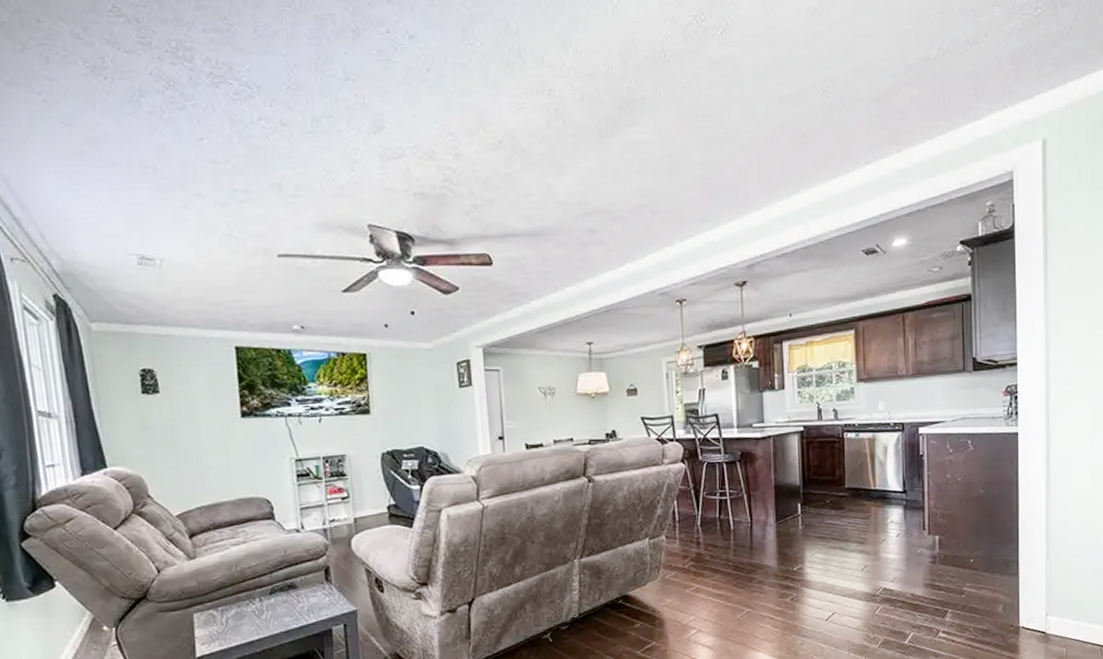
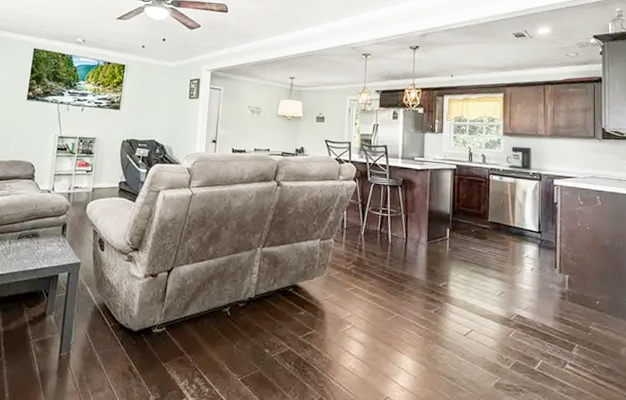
coffee maker: none [863,393,893,422] -> present [507,146,532,170]

